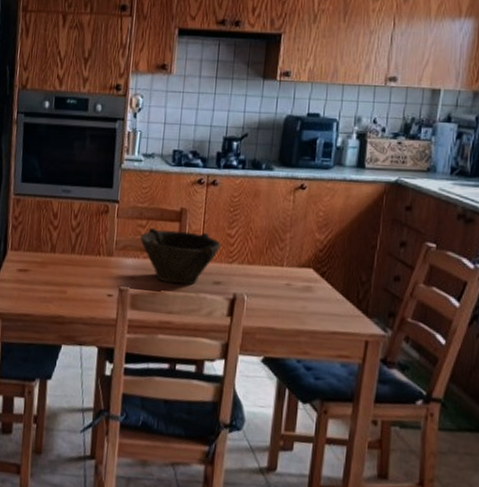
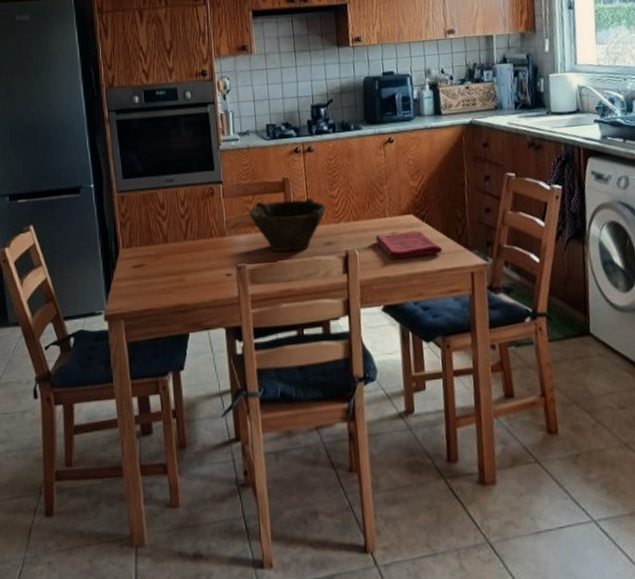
dish towel: none [267,283,339,315] -> present [375,230,443,260]

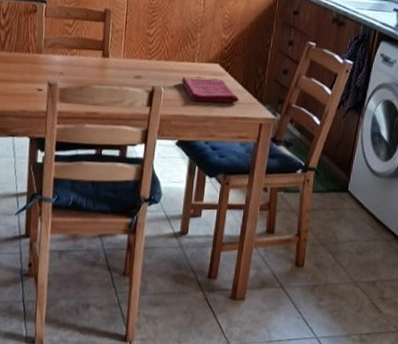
bowl: present [249,198,327,253] -> none [68,26,142,80]

